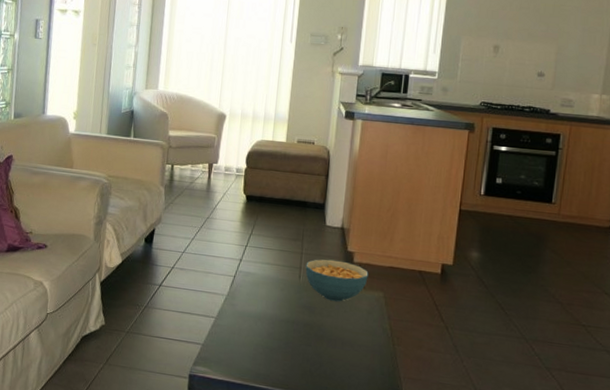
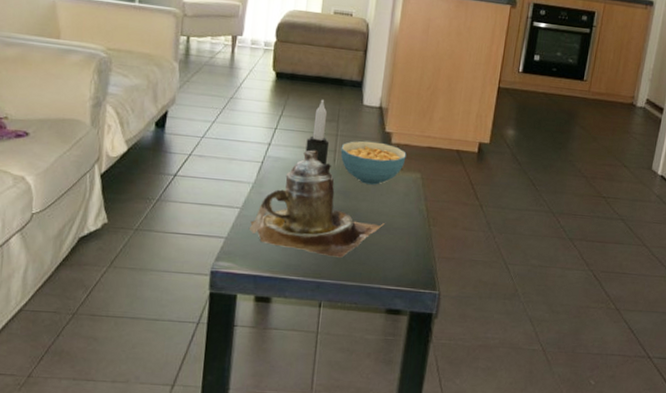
teapot: none [223,266,349,371] -> present [249,150,385,258]
candle: none [273,220,295,281] -> present [305,99,330,165]

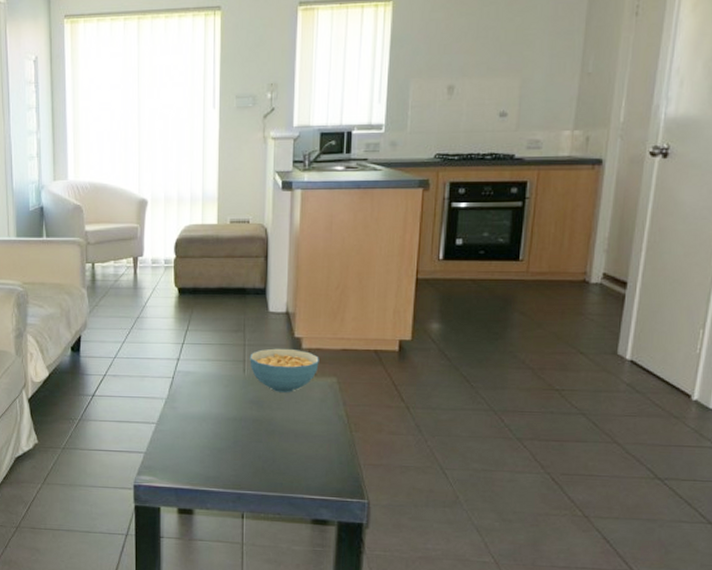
teapot: present [249,150,385,258] -> none [167,361,303,468]
candle: present [305,99,330,165] -> none [214,310,238,376]

